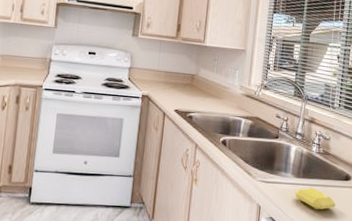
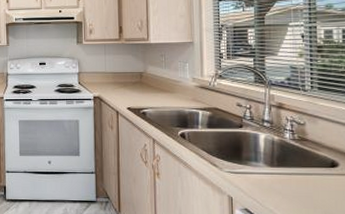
soap bar: present [294,187,335,210] -> none [270,176,322,200]

